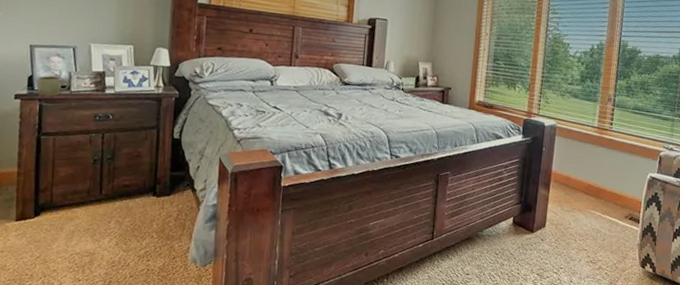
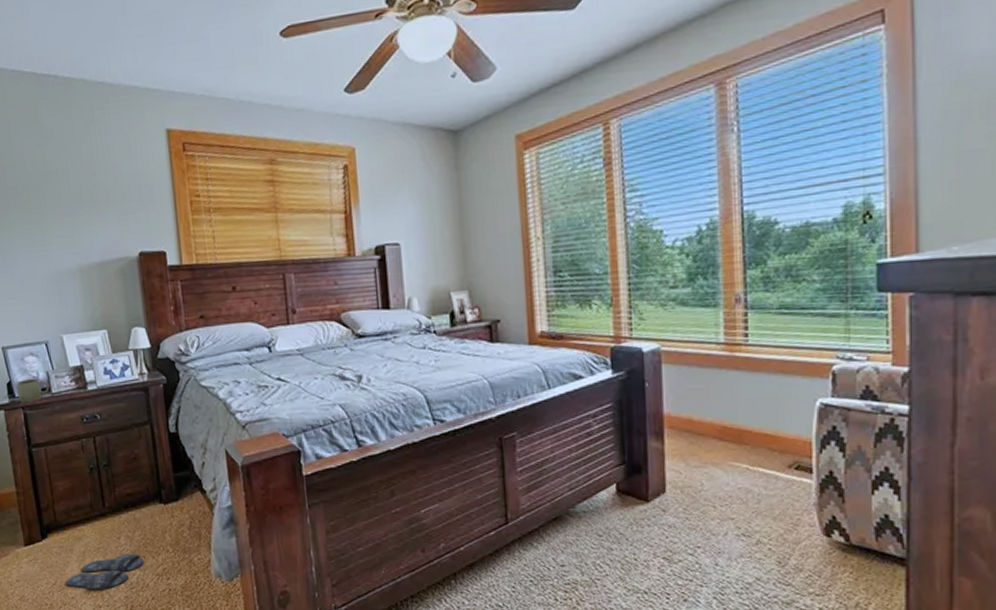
slippers: none [49,236,129,266] -> present [64,553,145,590]

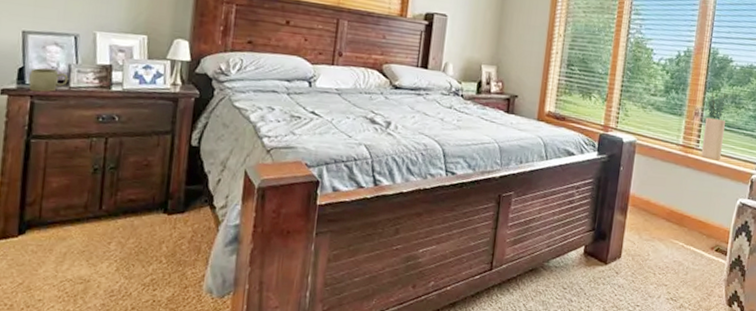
slippers: present [64,553,145,590] -> none [34,259,132,295]
vase: none [751,266,782,355] -> present [701,93,727,161]

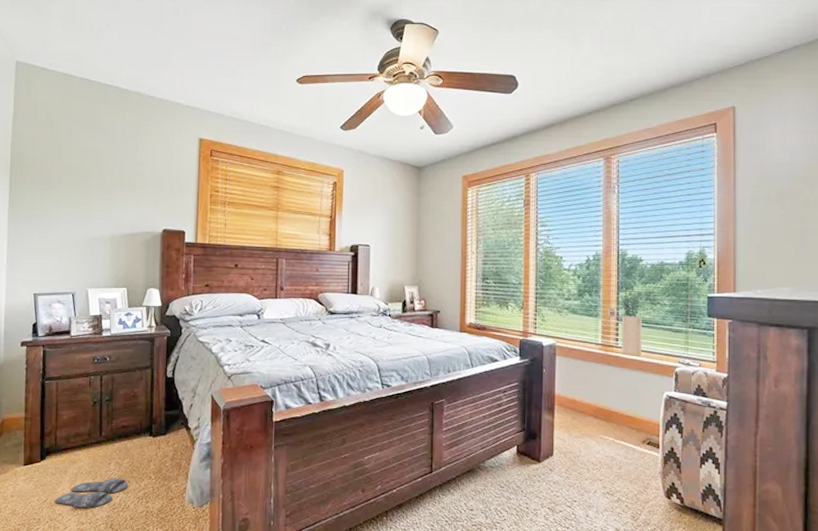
mug: present [28,68,69,93] -> none [41,322,70,342]
slippers: none [34,259,132,295] -> present [54,478,129,509]

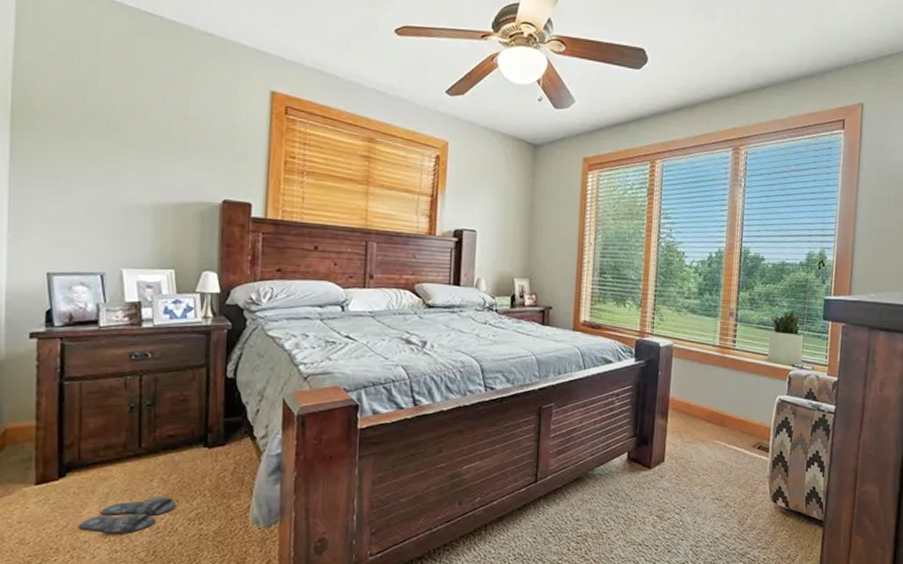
vase: present [621,291,642,356] -> none [738,291,761,359]
planter: none [647,308,692,364] -> present [763,309,806,367]

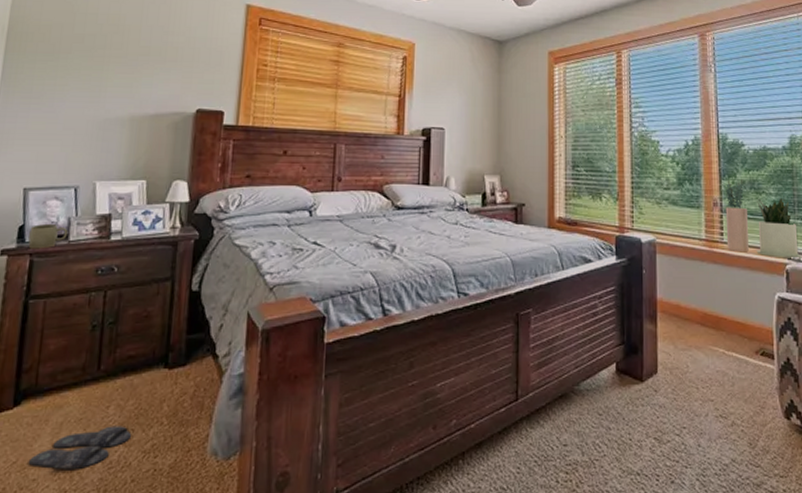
mug: none [57,309,98,334] -> present [28,224,68,249]
vase: none [738,291,761,359] -> present [725,179,749,253]

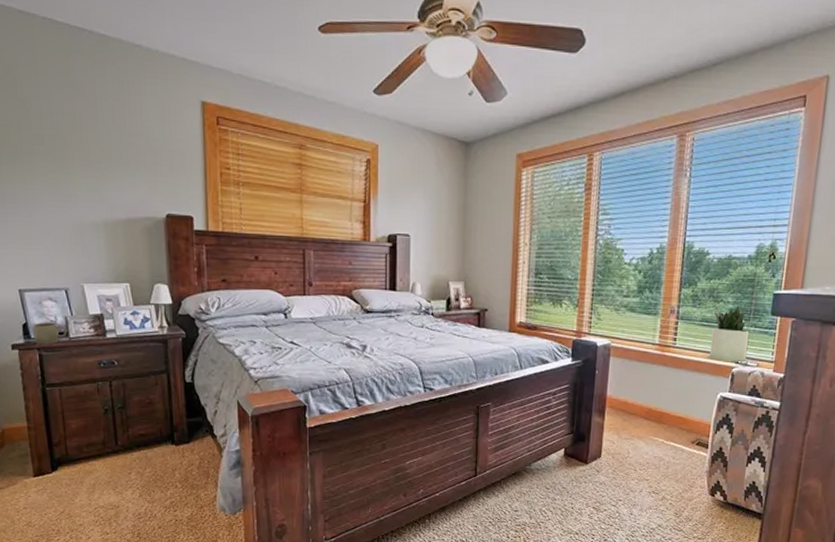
slippers: present [28,426,132,471] -> none [73,487,153,519]
vase: present [725,179,749,253] -> none [678,288,704,357]

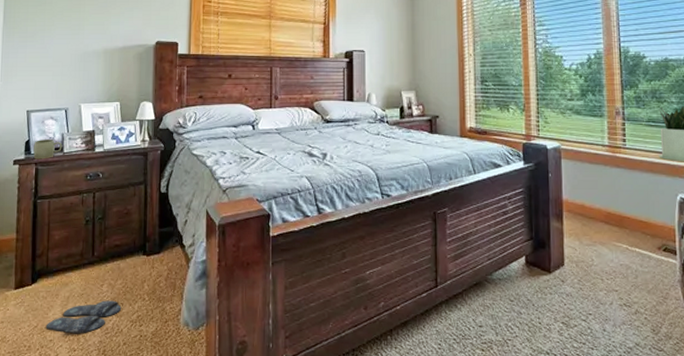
slippers: none [73,487,153,519] -> present [45,300,122,334]

